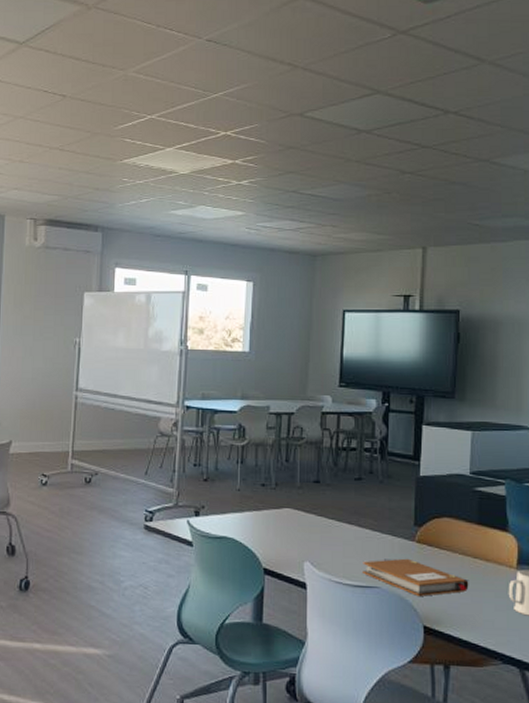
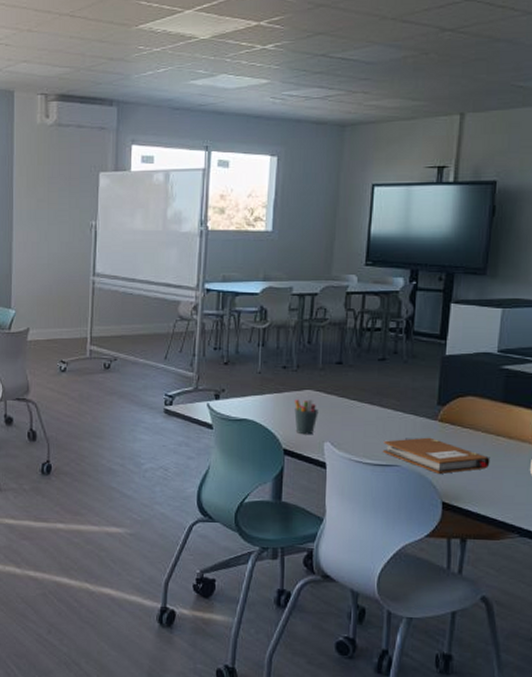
pen holder: none [274,517,298,554] -> present [294,399,319,435]

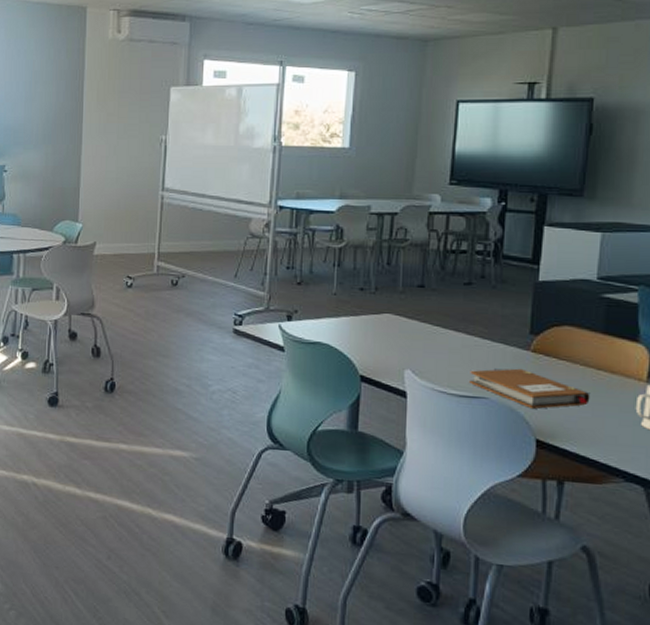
pen holder: present [294,399,319,435] -> none [372,323,398,362]

